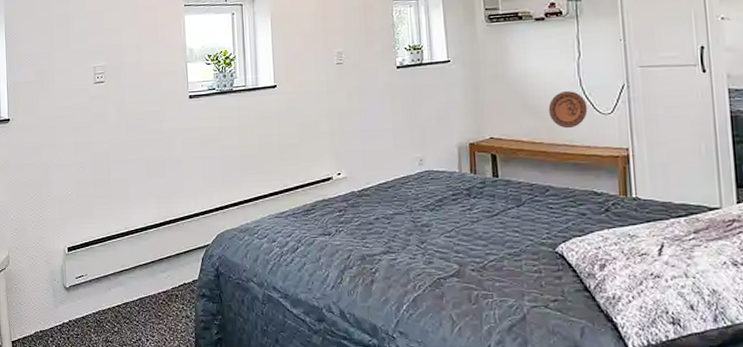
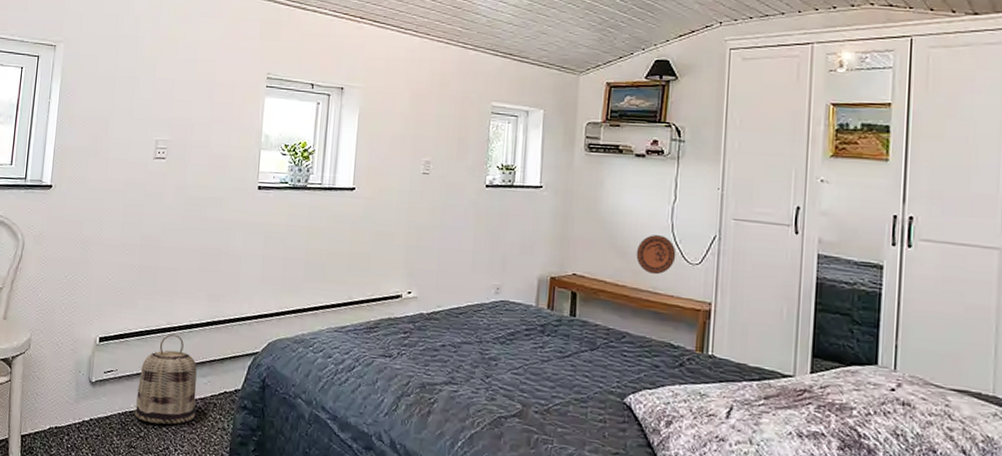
basket: none [107,237,161,319] -> present [134,334,197,425]

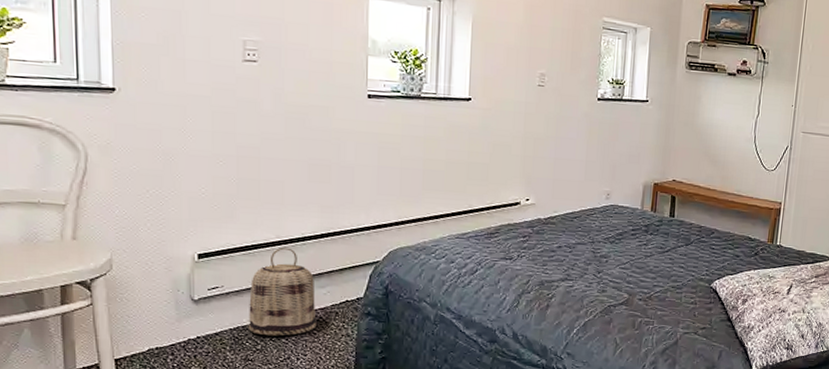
decorative plate: present [636,235,676,275] -> none [725,145,757,180]

